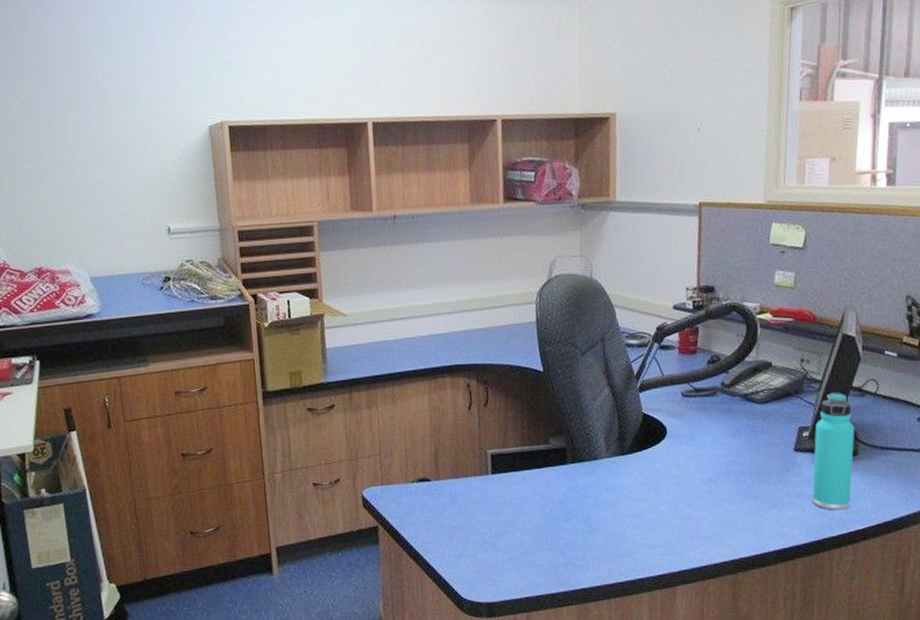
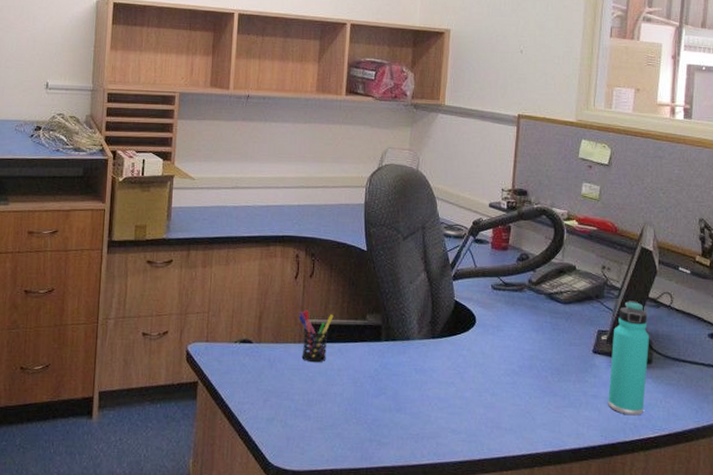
pen holder: none [476,440,514,494] -> present [298,309,334,363]

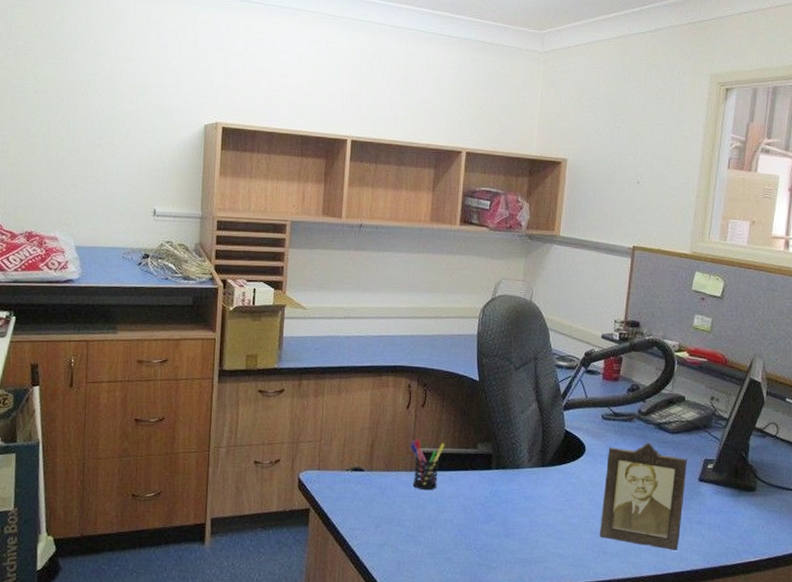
photo frame: none [492,314,581,426] -> present [599,443,688,550]
thermos bottle: present [608,300,650,416] -> none [712,430,755,541]

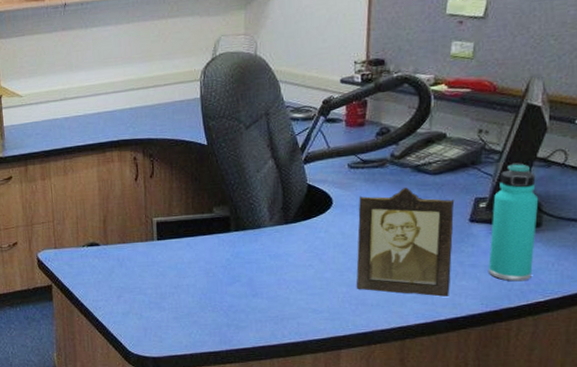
pen holder: present [410,438,445,491] -> none [142,209,179,259]
thermos bottle: none [712,430,755,541] -> present [489,162,539,282]

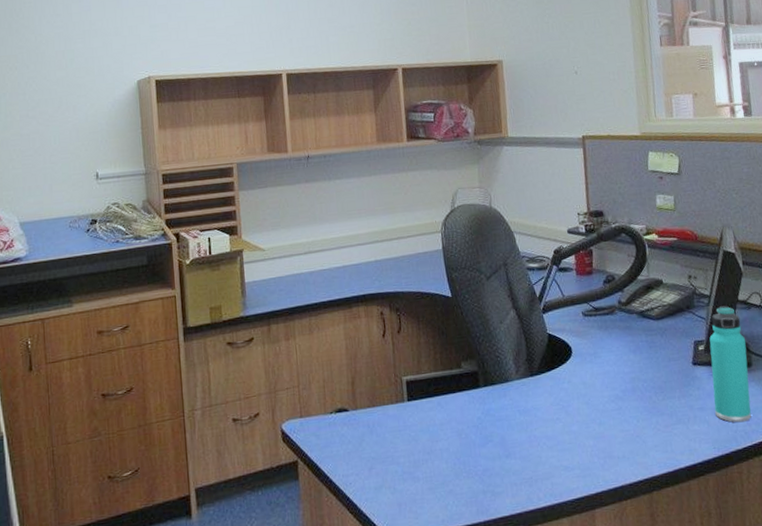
photo frame: present [356,187,455,297] -> none [595,333,685,444]

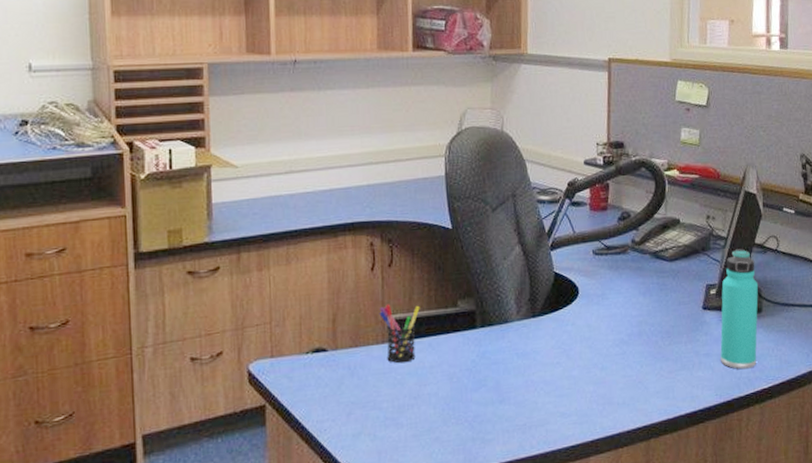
pen holder: none [391,367,428,421] -> present [379,304,420,364]

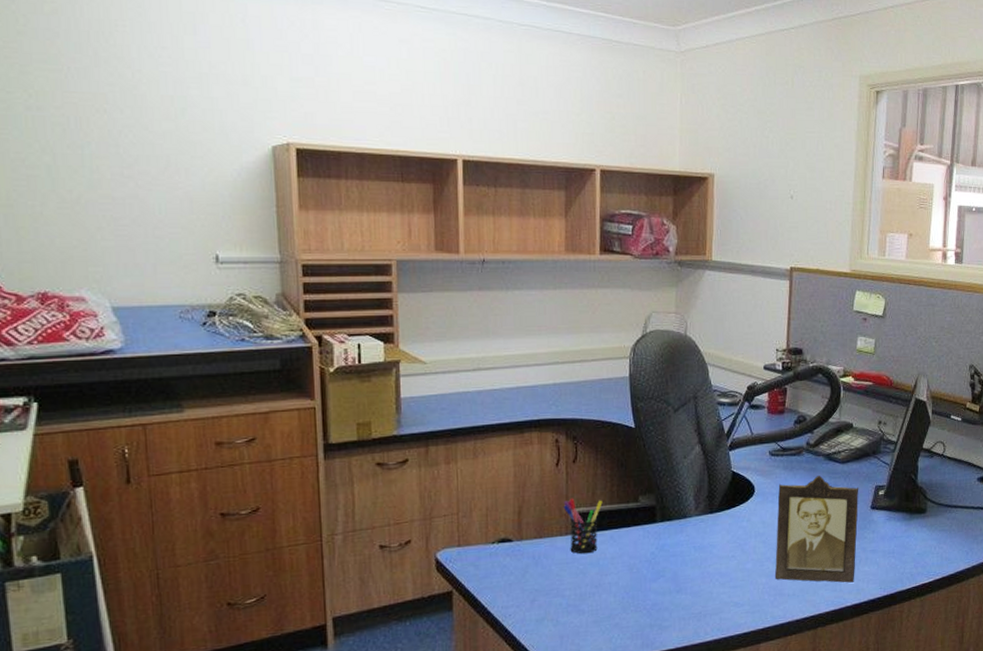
photo frame: none [602,275,689,390] -> present [774,476,859,583]
thermos bottle: present [720,248,759,369] -> none [886,453,925,565]

